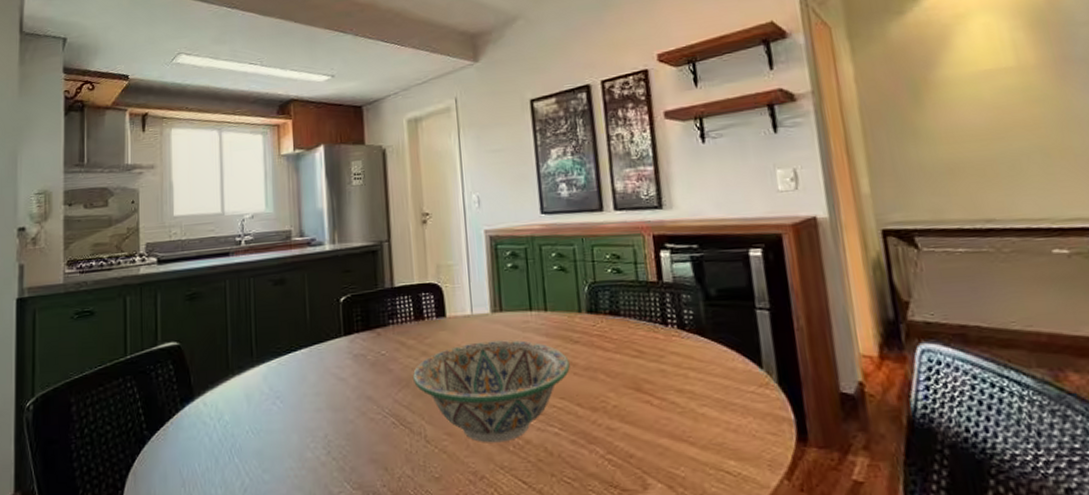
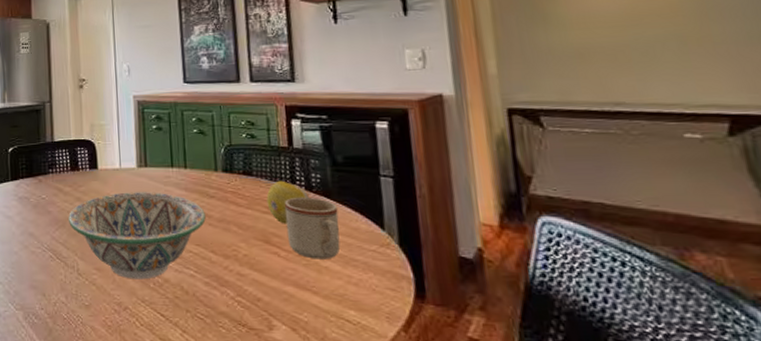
fruit: none [635,319,683,368] -> present [266,180,310,224]
mug: none [656,336,717,406] -> present [284,196,341,259]

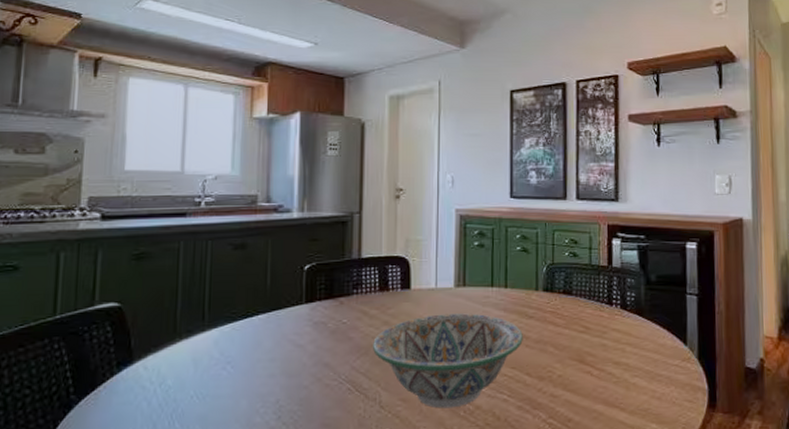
fruit: present [266,180,310,224] -> none [584,299,624,343]
mug: present [284,196,341,259] -> none [600,315,649,376]

